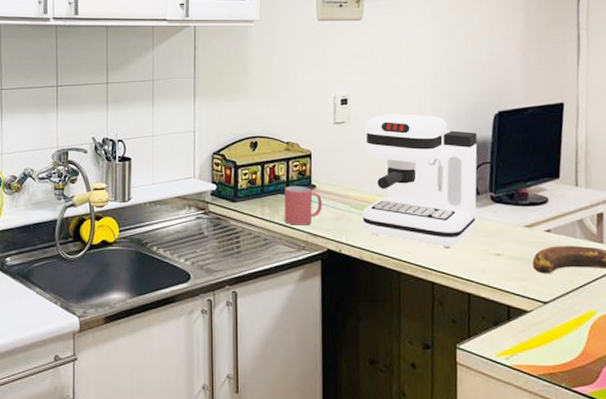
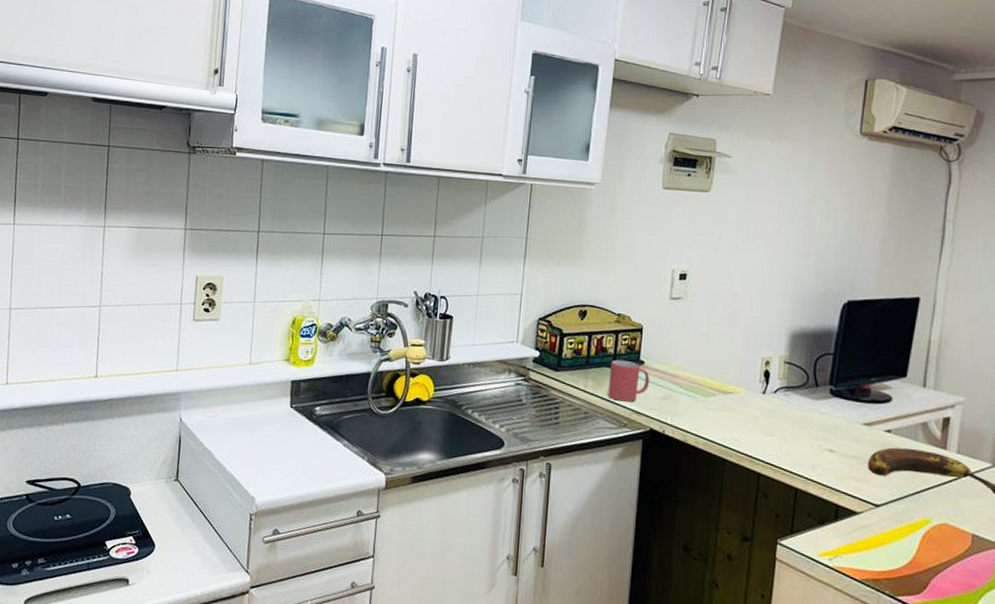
coffee maker: present [362,113,478,248] -> none [690,293,822,440]

